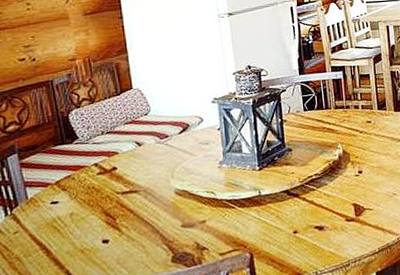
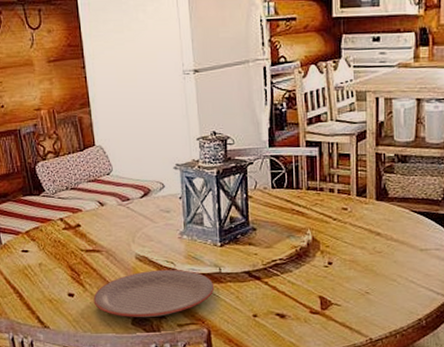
plate: none [130,197,255,256] -> present [93,269,215,317]

